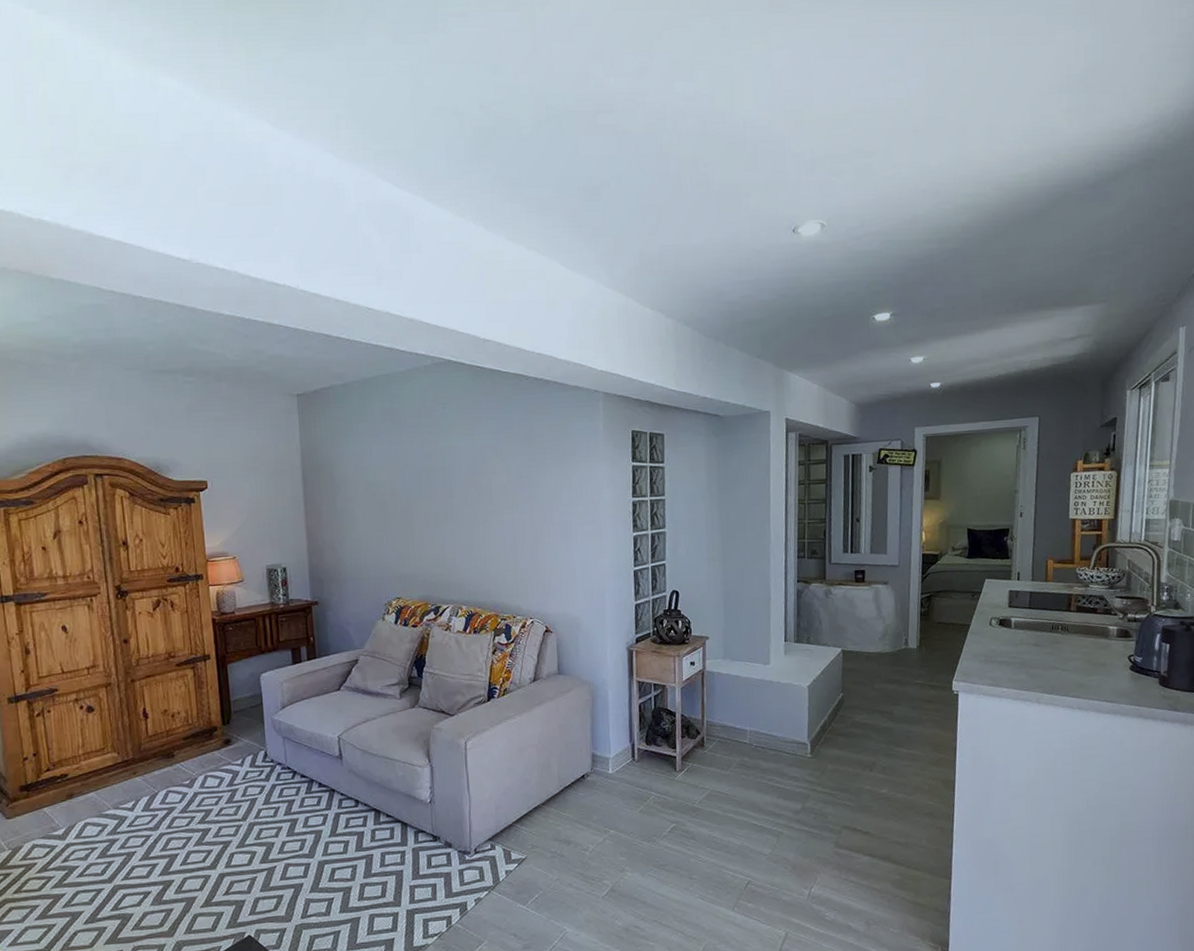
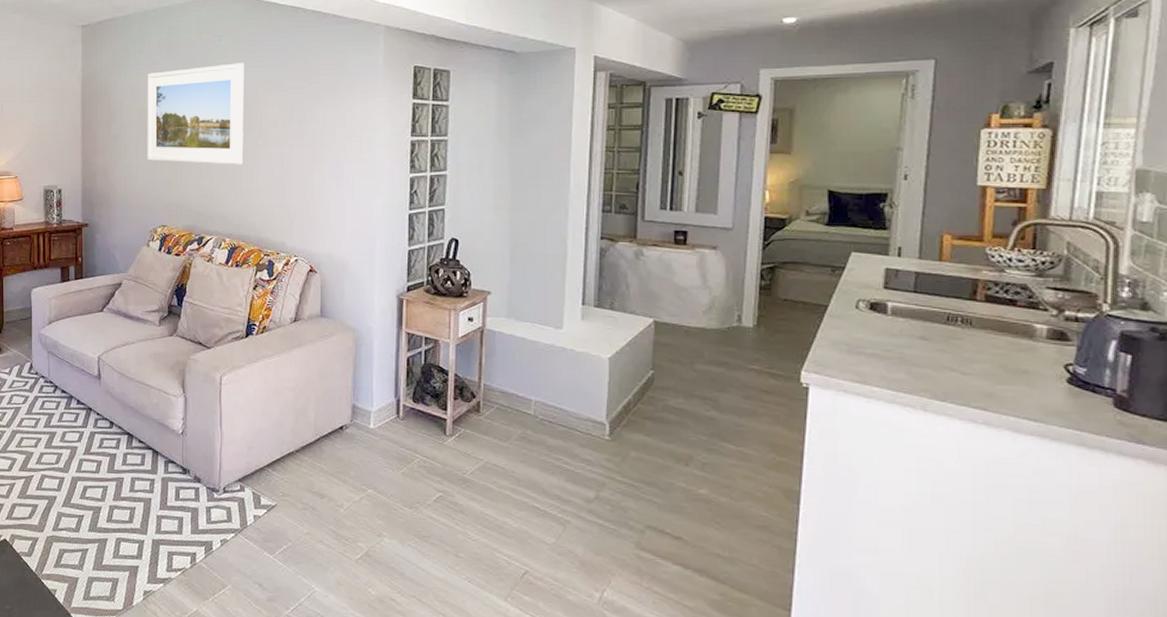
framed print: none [372,430,476,533] -> present [147,63,245,165]

